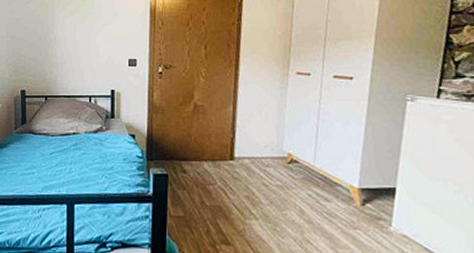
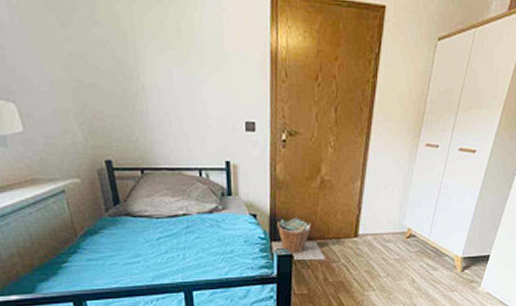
laundry basket: none [148,138,202,182] -> present [272,217,326,261]

